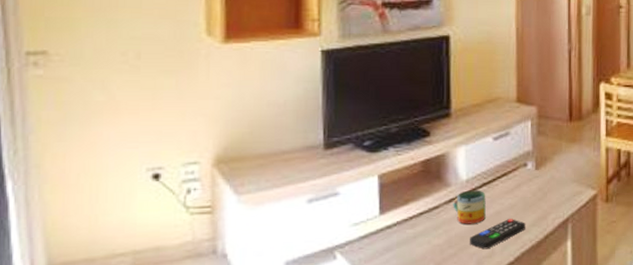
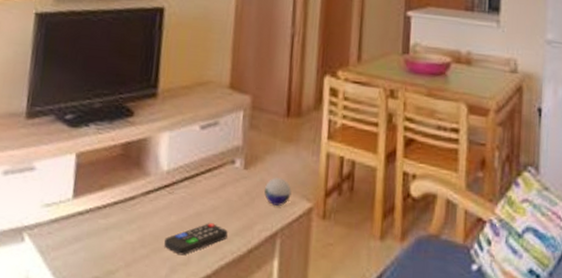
mug: present [453,190,486,224] -> none [150,183,187,223]
decorative orb: none [555,172,578,197] -> present [264,177,292,206]

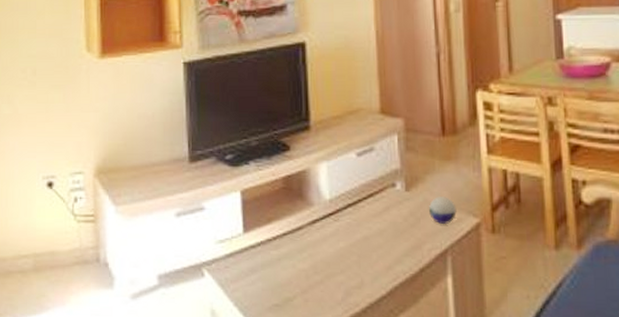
remote control: present [164,223,228,256] -> none [336,246,397,279]

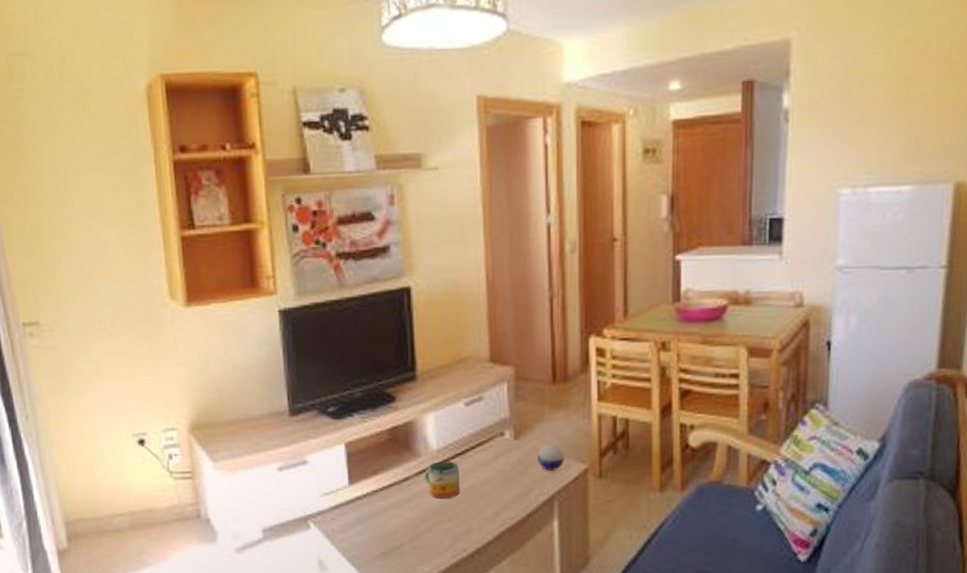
mug: none [317,211,352,249] -> present [424,461,460,498]

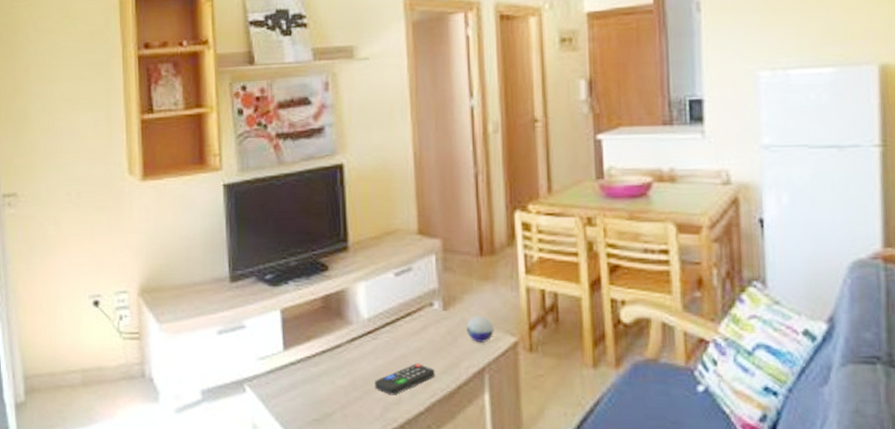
mug: present [424,461,460,498] -> none [355,329,390,367]
remote control: none [444,494,505,526] -> present [375,364,435,395]

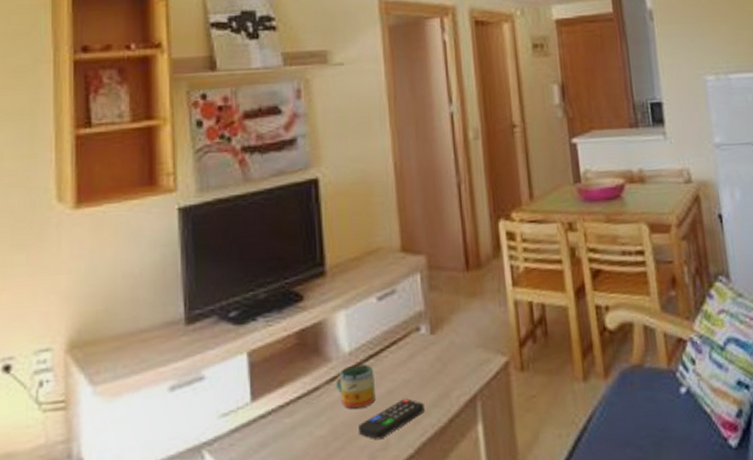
mug: none [355,329,390,367] -> present [335,364,375,409]
decorative orb: present [467,315,494,342] -> none [456,335,485,367]

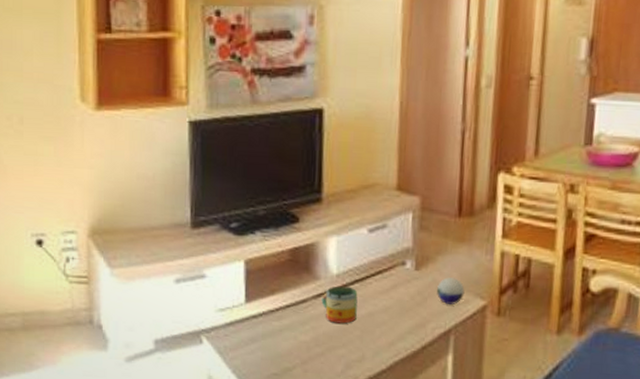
remote control: present [359,399,425,440] -> none [338,322,401,353]
decorative orb: none [456,335,485,367] -> present [437,276,465,305]

